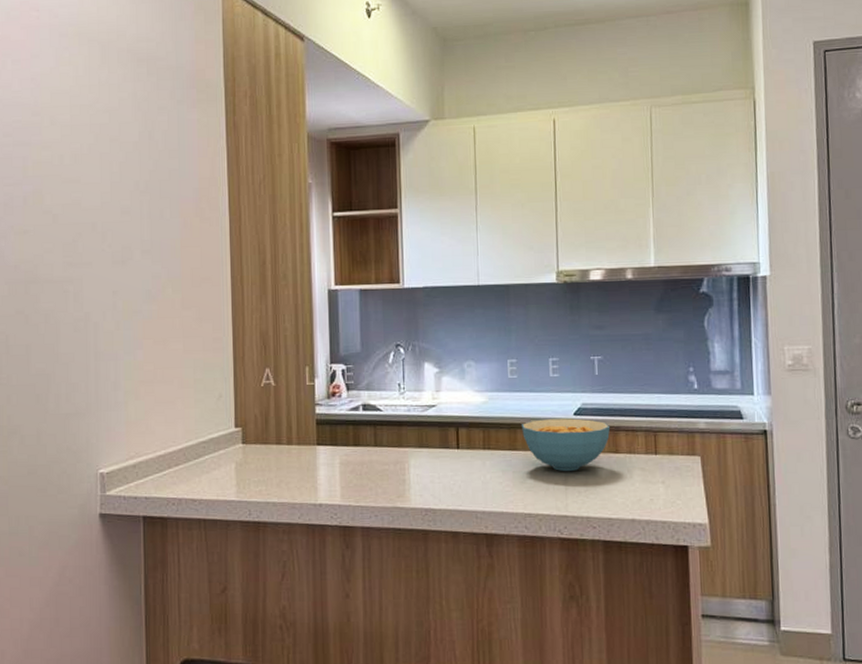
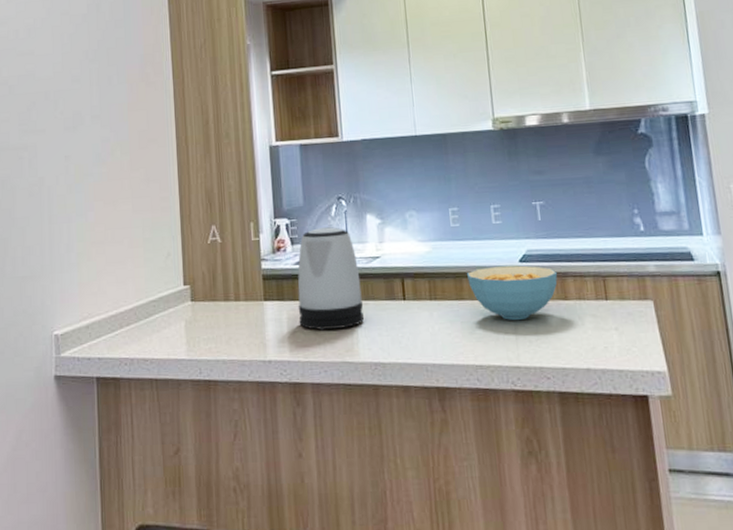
kettle: none [351,374,417,476] -> present [297,227,364,331]

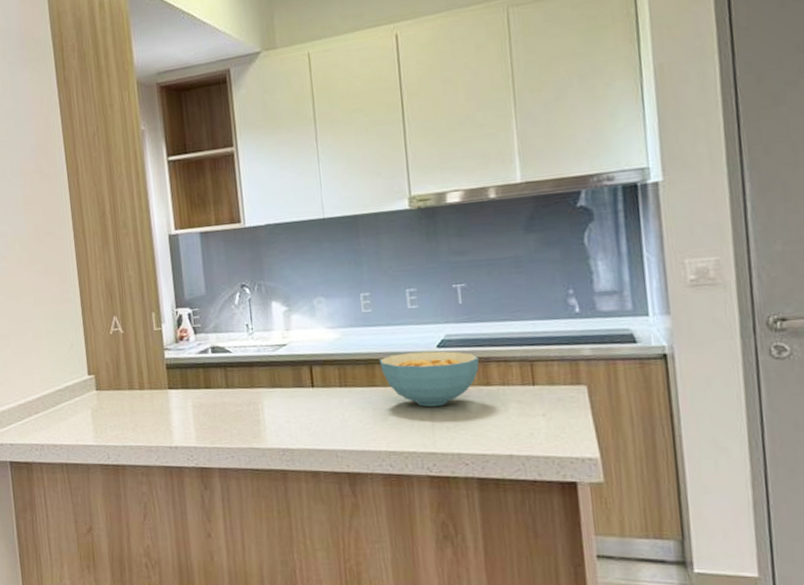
kettle: present [297,227,364,331] -> none [201,315,271,418]

